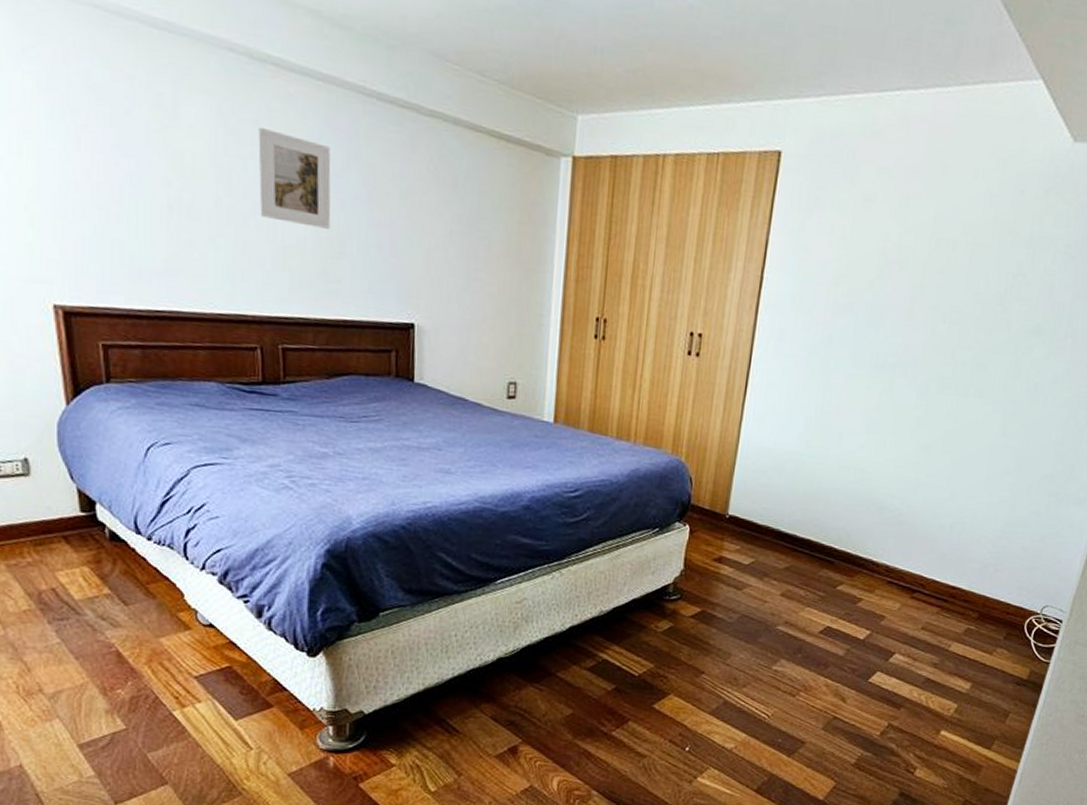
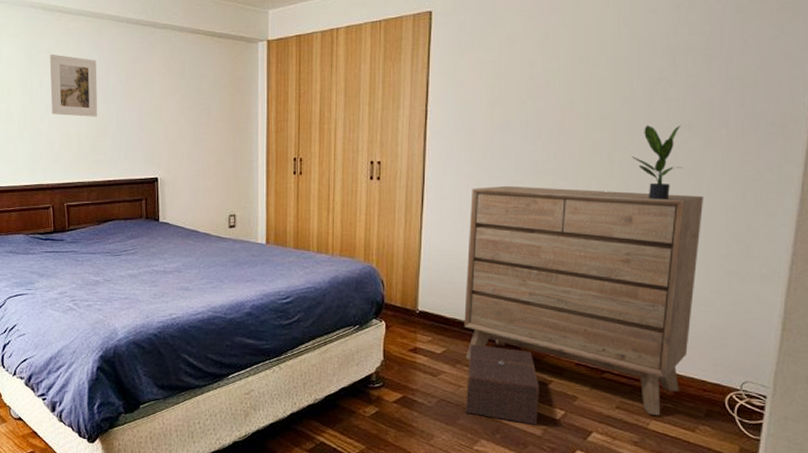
storage box: none [768,556,849,645] -> present [466,344,539,425]
dresser: none [774,377,1040,637] -> present [464,185,704,415]
potted plant: none [975,324,1030,411] -> present [631,124,682,200]

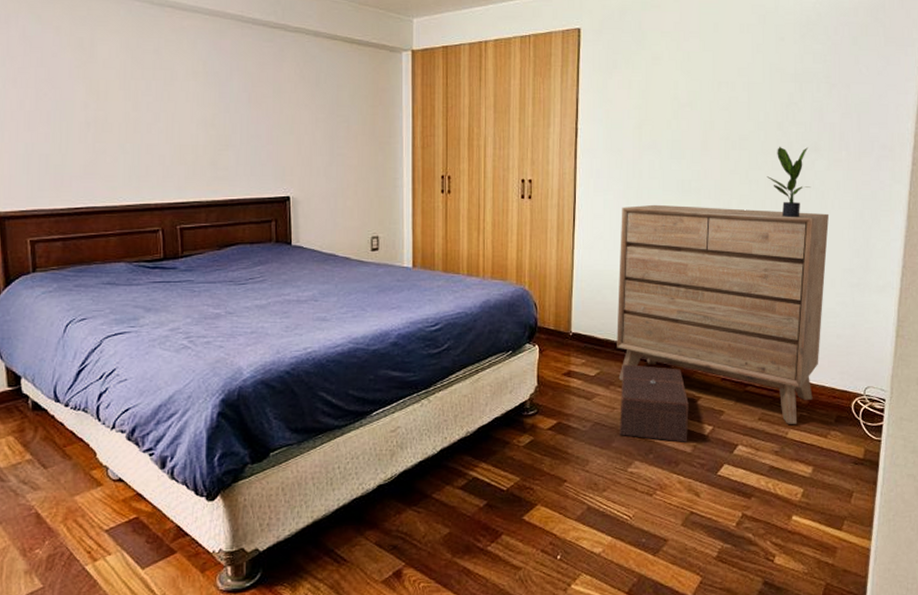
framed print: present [49,54,98,117] -> none [158,54,218,128]

